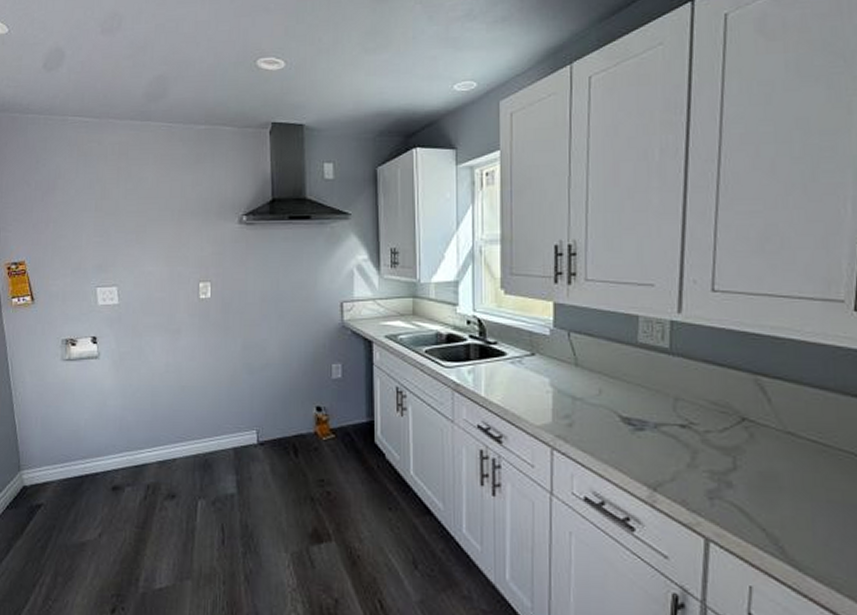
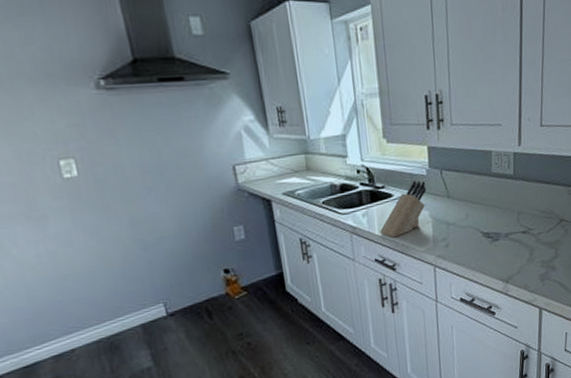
knife block: none [485,339,548,404] -> present [379,179,426,238]

